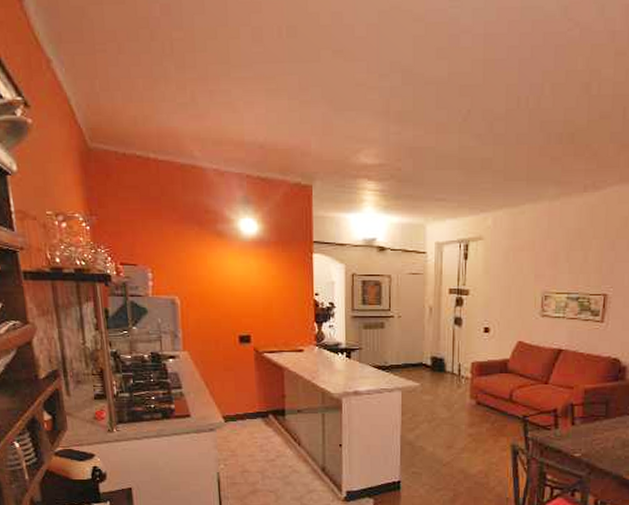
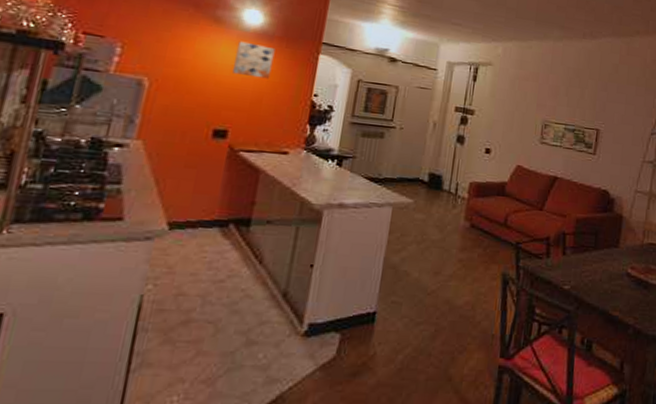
wall art: none [241,251,275,284] -> present [233,41,276,79]

